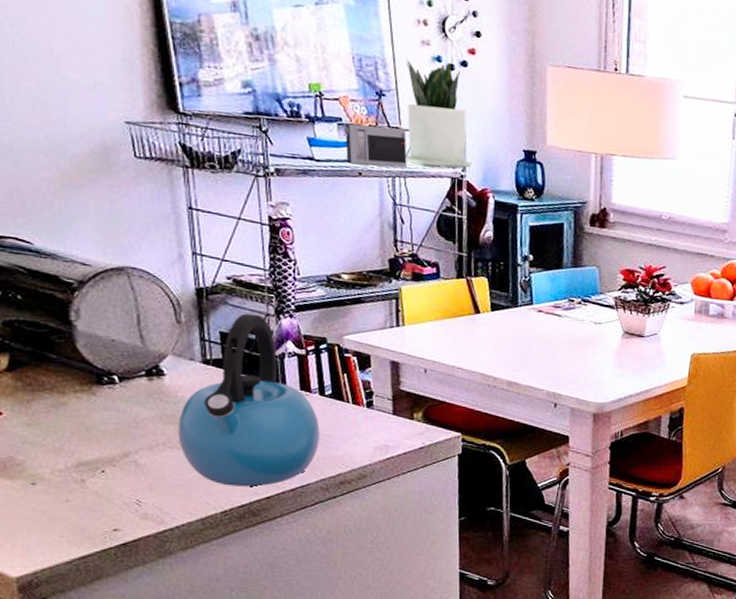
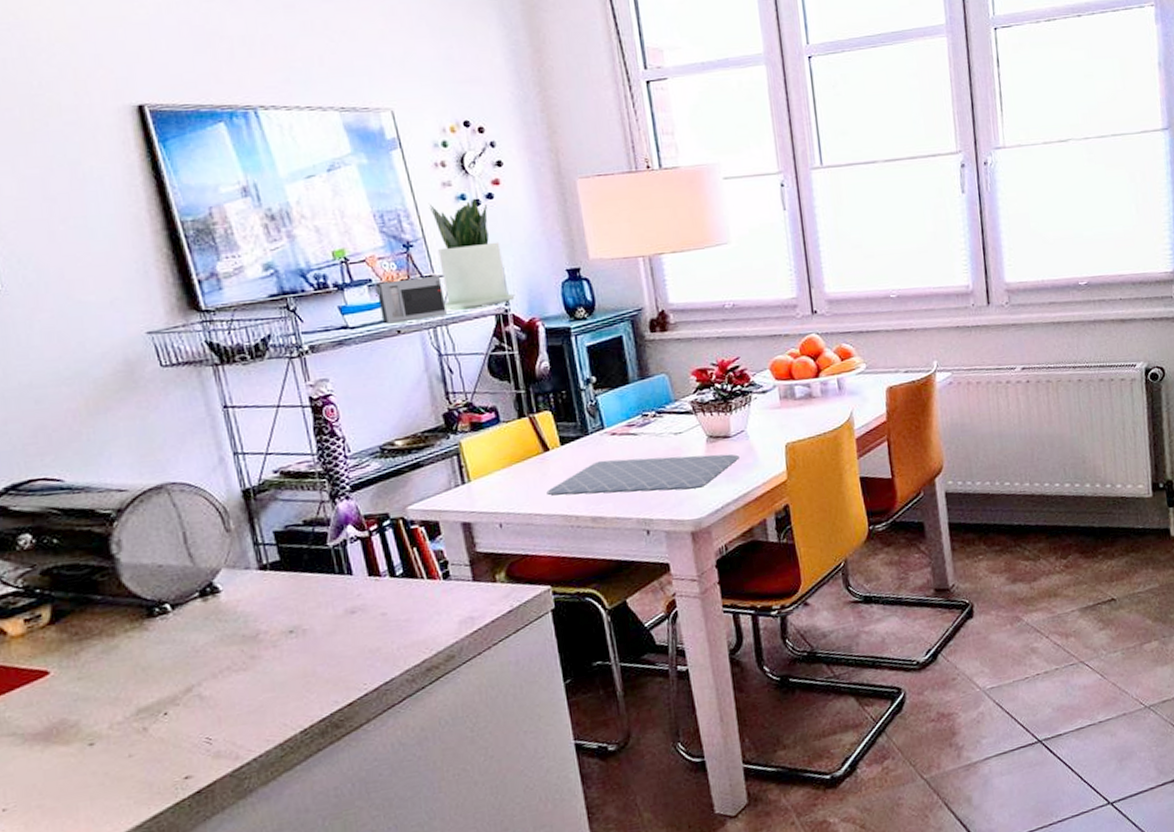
kettle: present [178,313,320,487] -> none [241,503,398,700]
placemat: none [471,332,648,376] -> present [546,454,739,496]

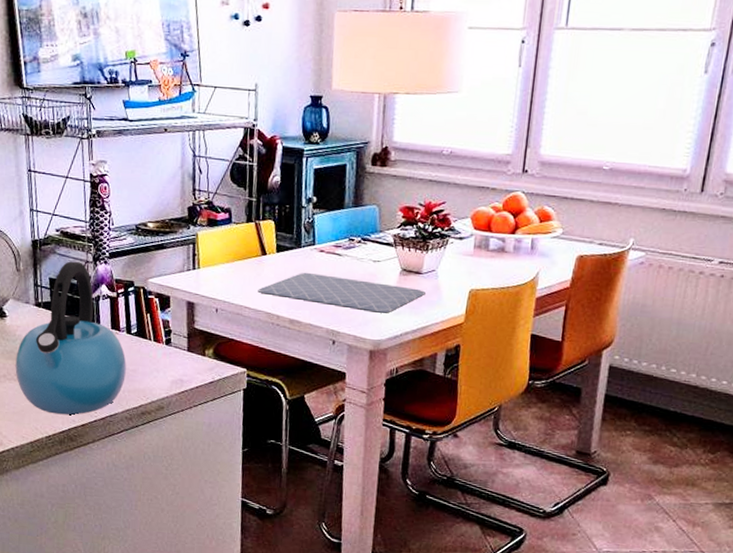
kettle: none [241,503,398,700] -> present [15,261,126,415]
radio: present [375,267,447,324] -> none [153,76,207,122]
planter: present [430,198,515,310] -> none [205,19,264,119]

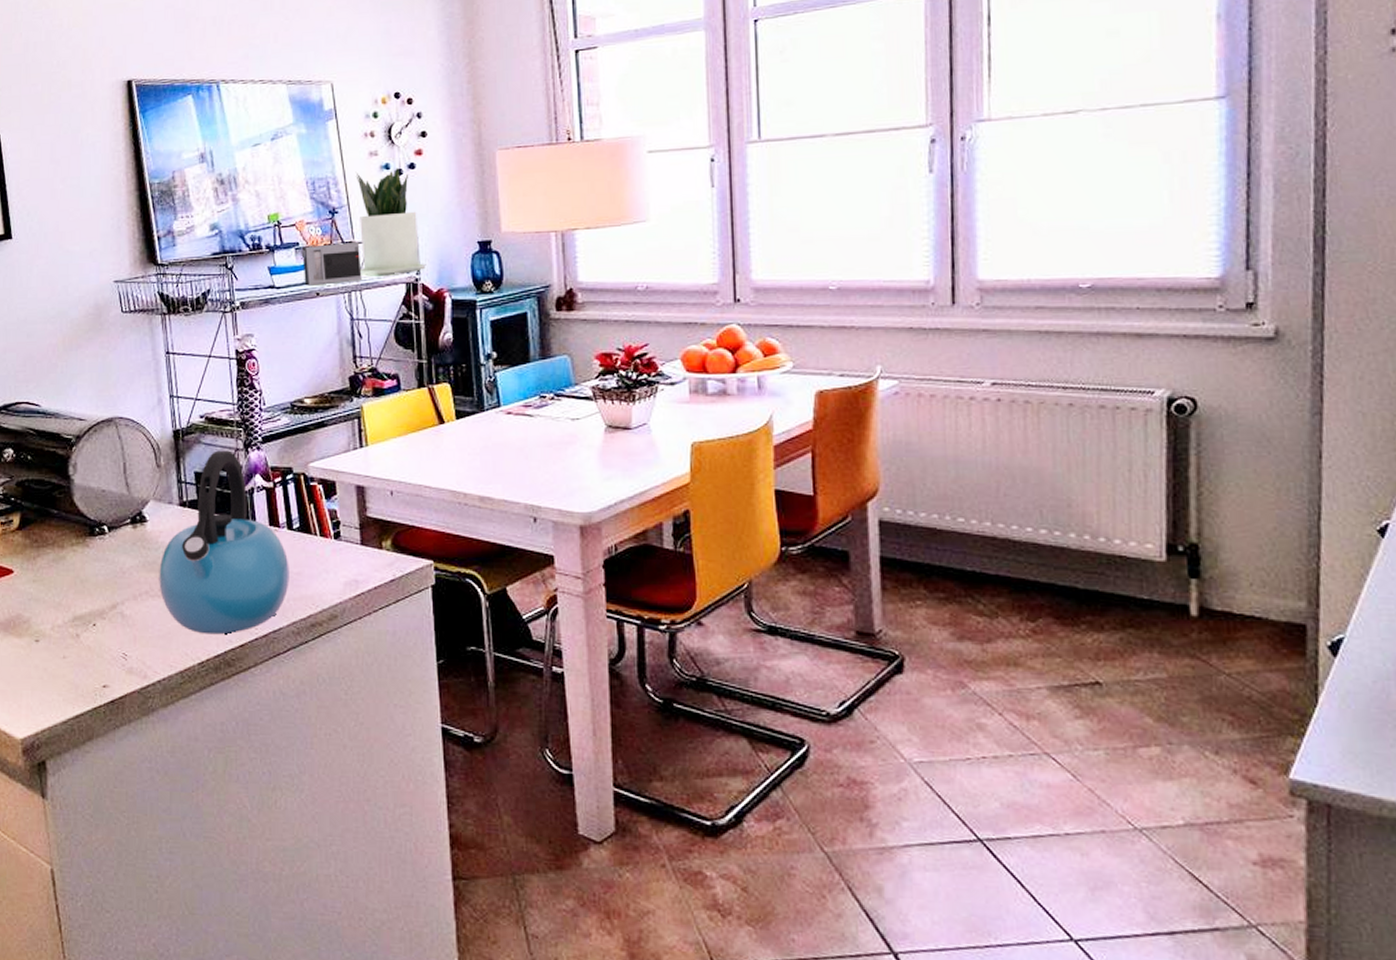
radio: none [153,76,207,122] -> present [301,233,362,286]
planter: none [205,19,264,119] -> present [357,168,426,277]
placemat: present [258,272,426,313] -> none [438,439,639,480]

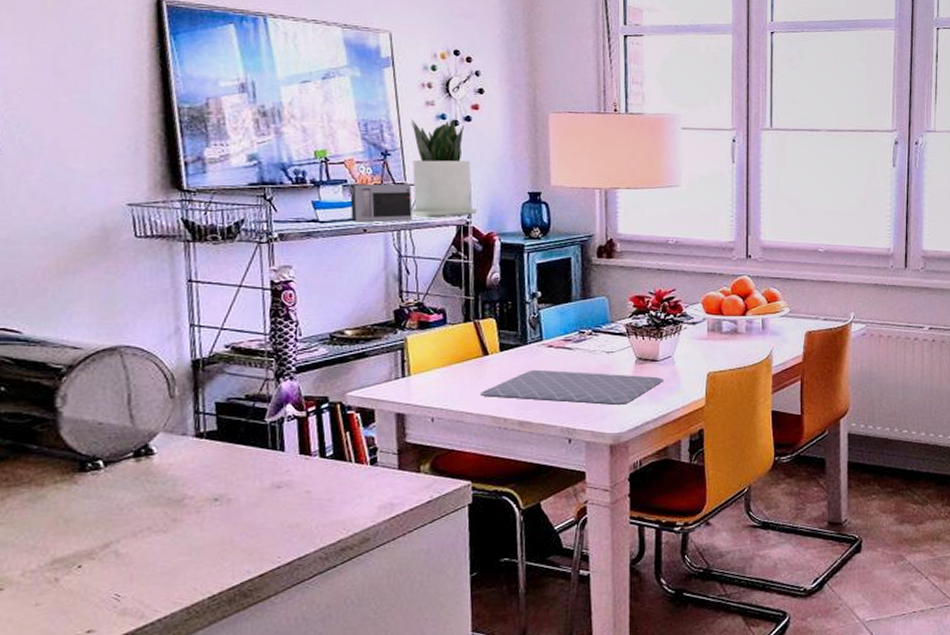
kettle: present [159,450,289,635] -> none [165,380,320,567]
placemat: none [438,439,639,480] -> present [480,369,663,405]

